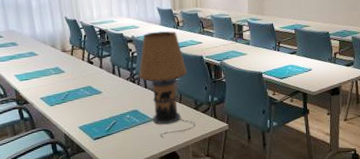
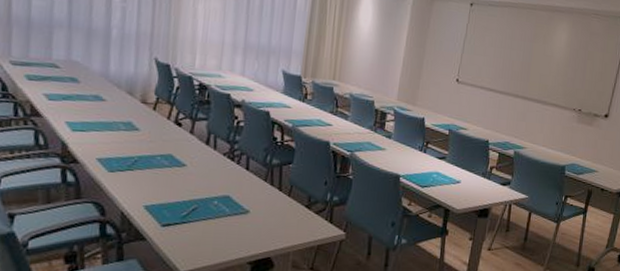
table lamp: present [138,30,196,138] -> none [240,99,307,237]

